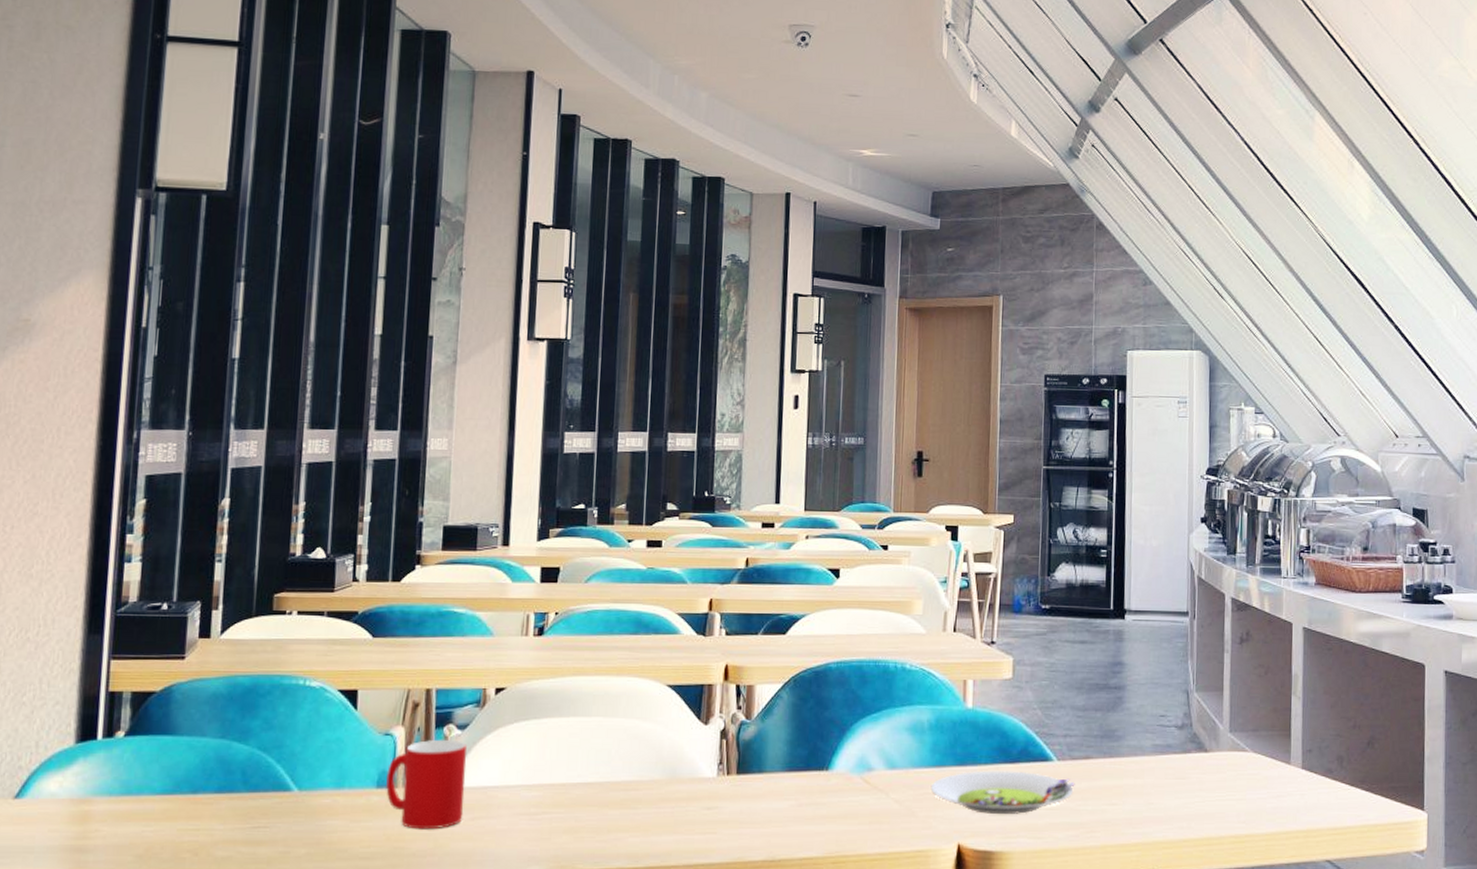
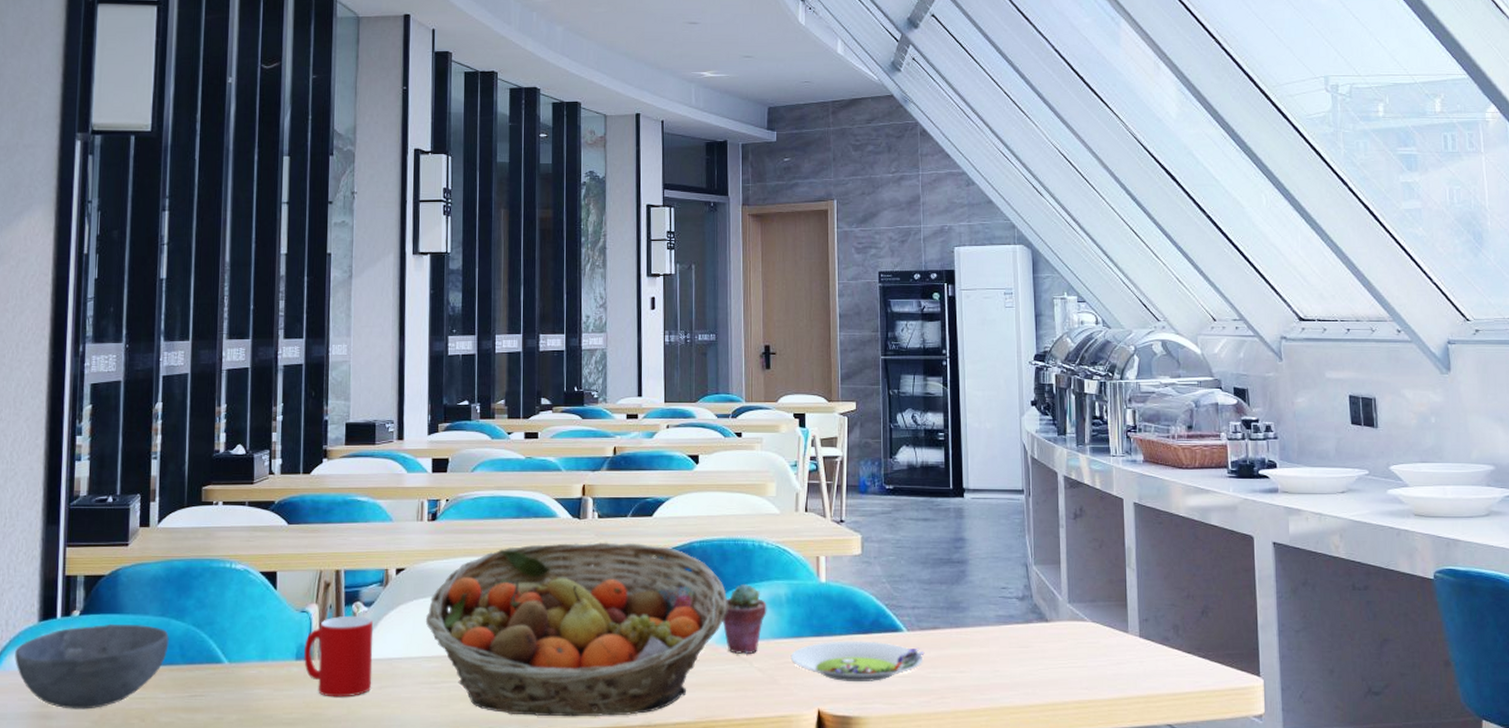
bowl: none [45,746,230,842] -> present [15,623,169,710]
fruit basket: none [526,661,865,852] -> present [425,542,728,717]
potted succulent: none [859,708,908,784] -> present [723,583,767,654]

